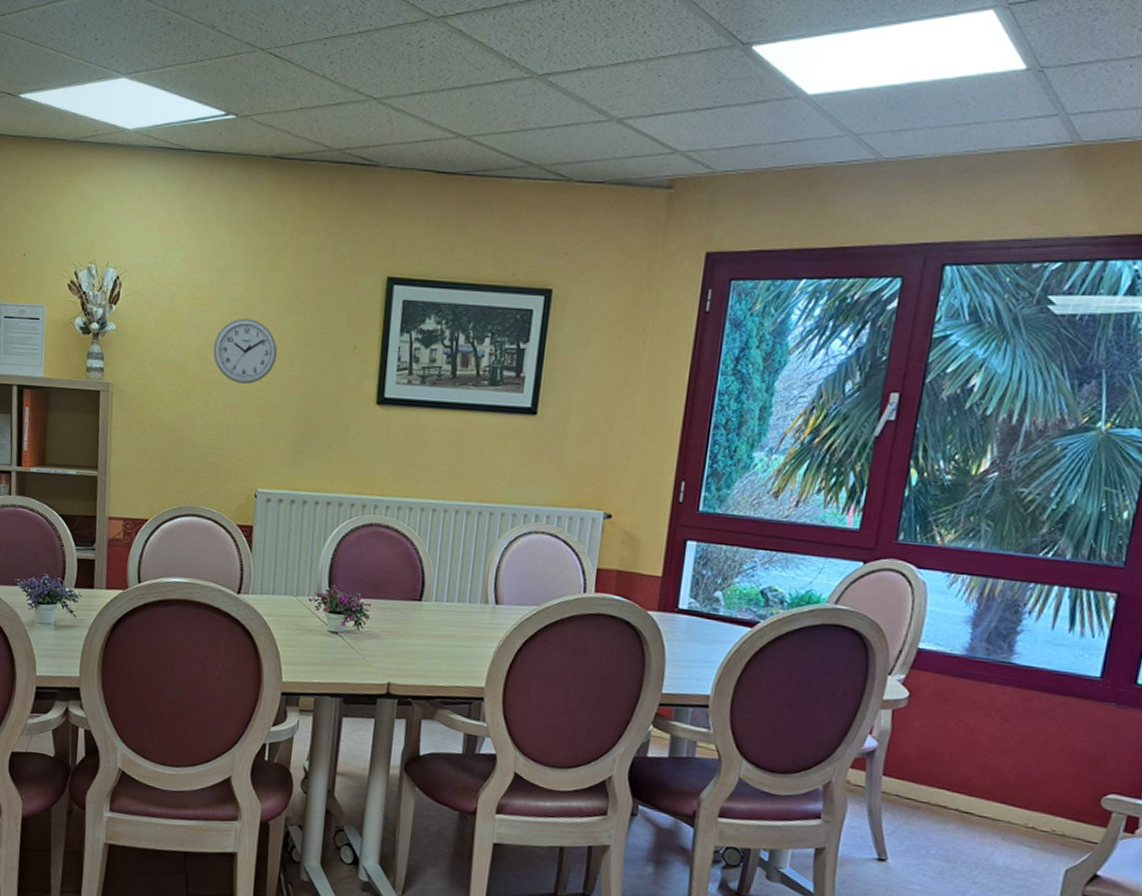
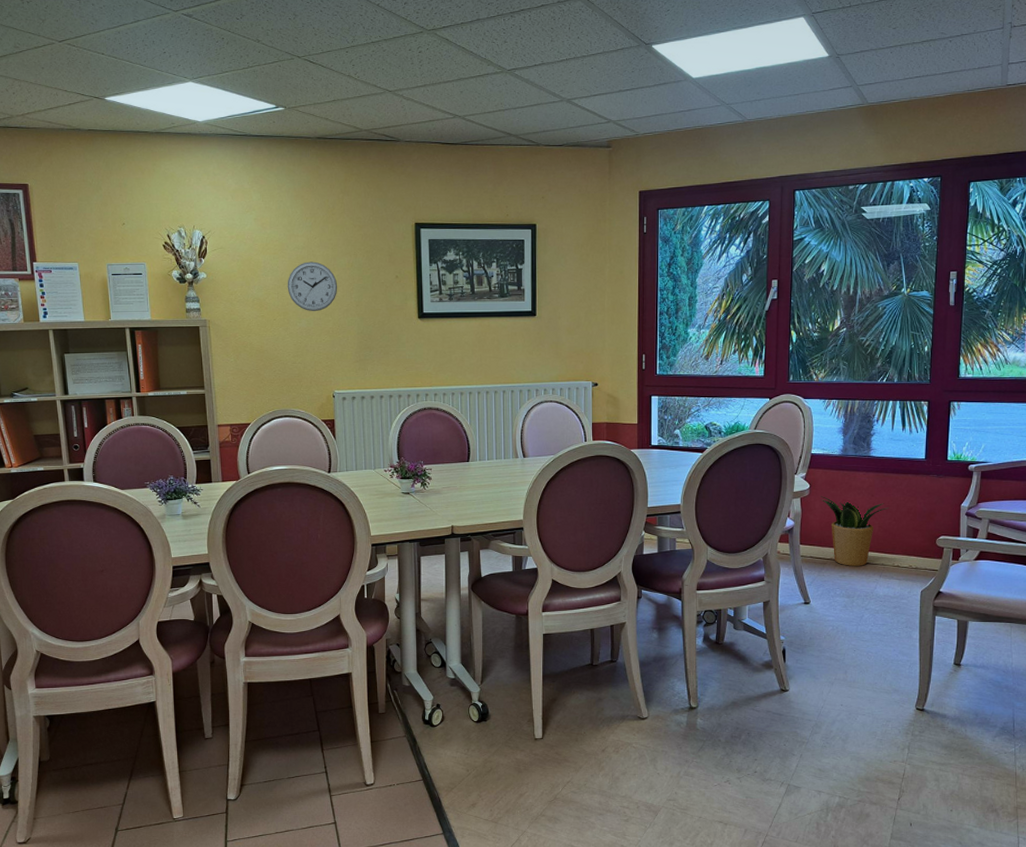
potted plant: none [923,711,1031,820] -> present [821,496,889,566]

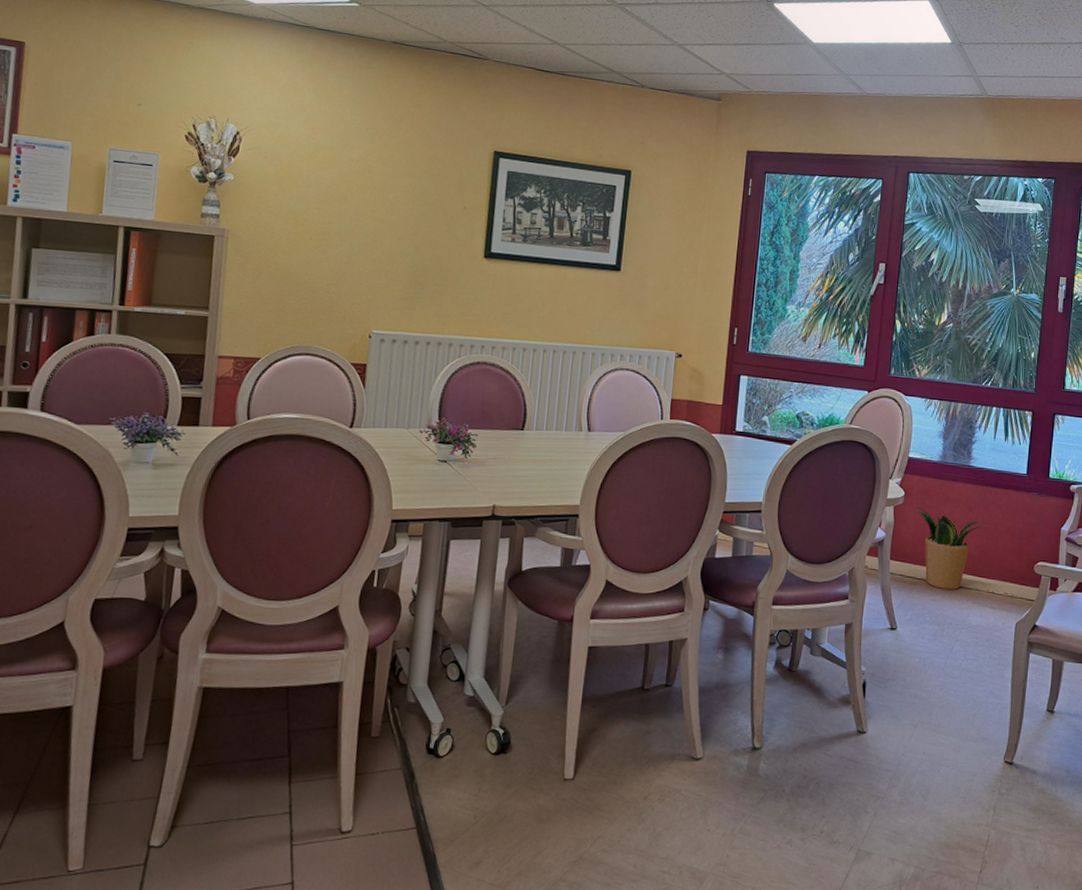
wall clock: present [287,261,338,312] -> none [331,177,394,236]

